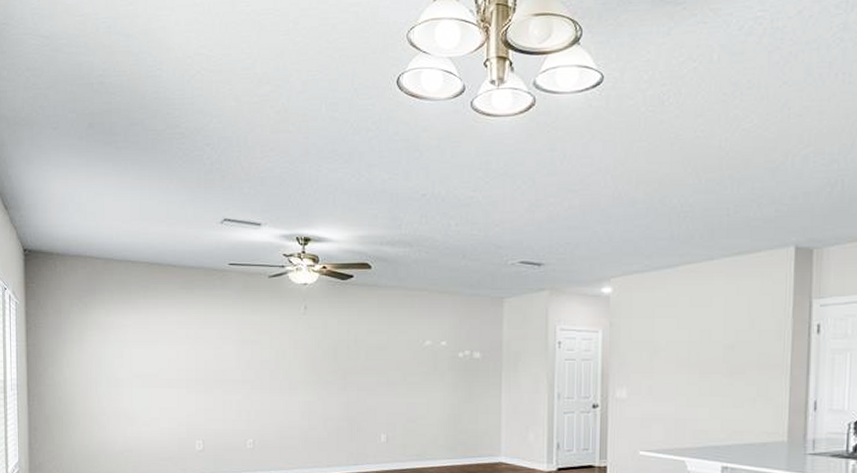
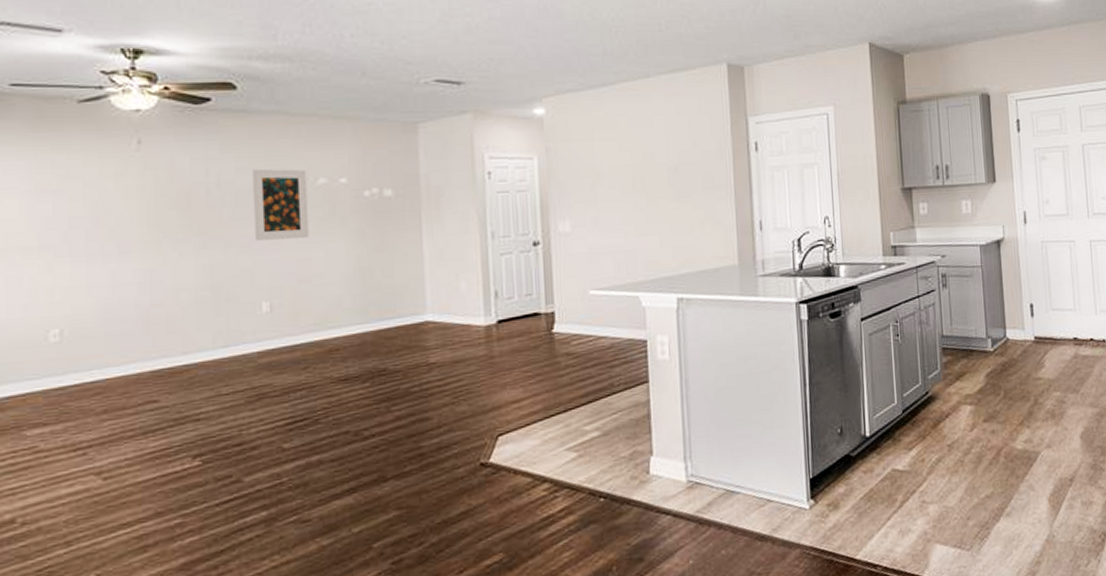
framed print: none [378,331,417,387] -> present [251,168,310,240]

